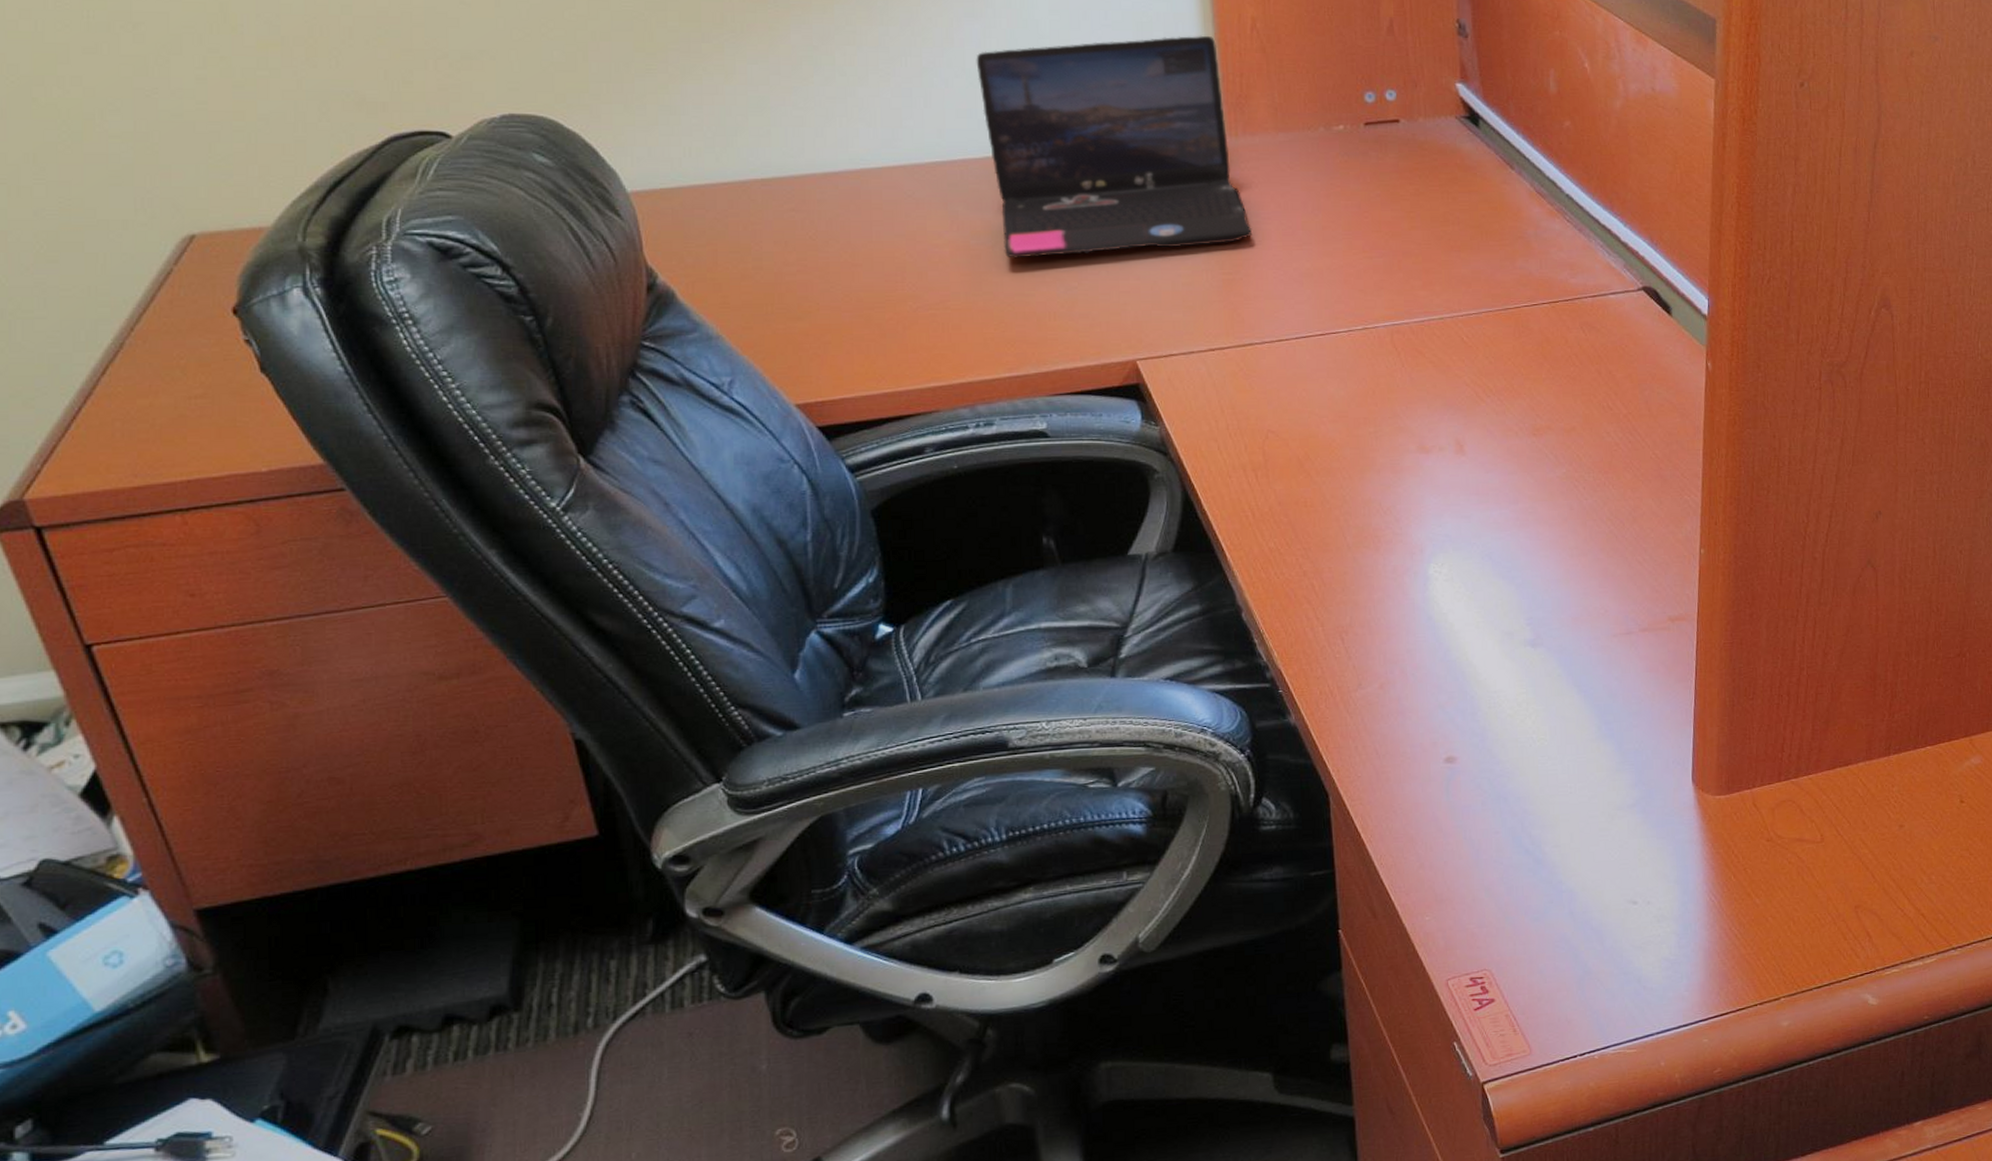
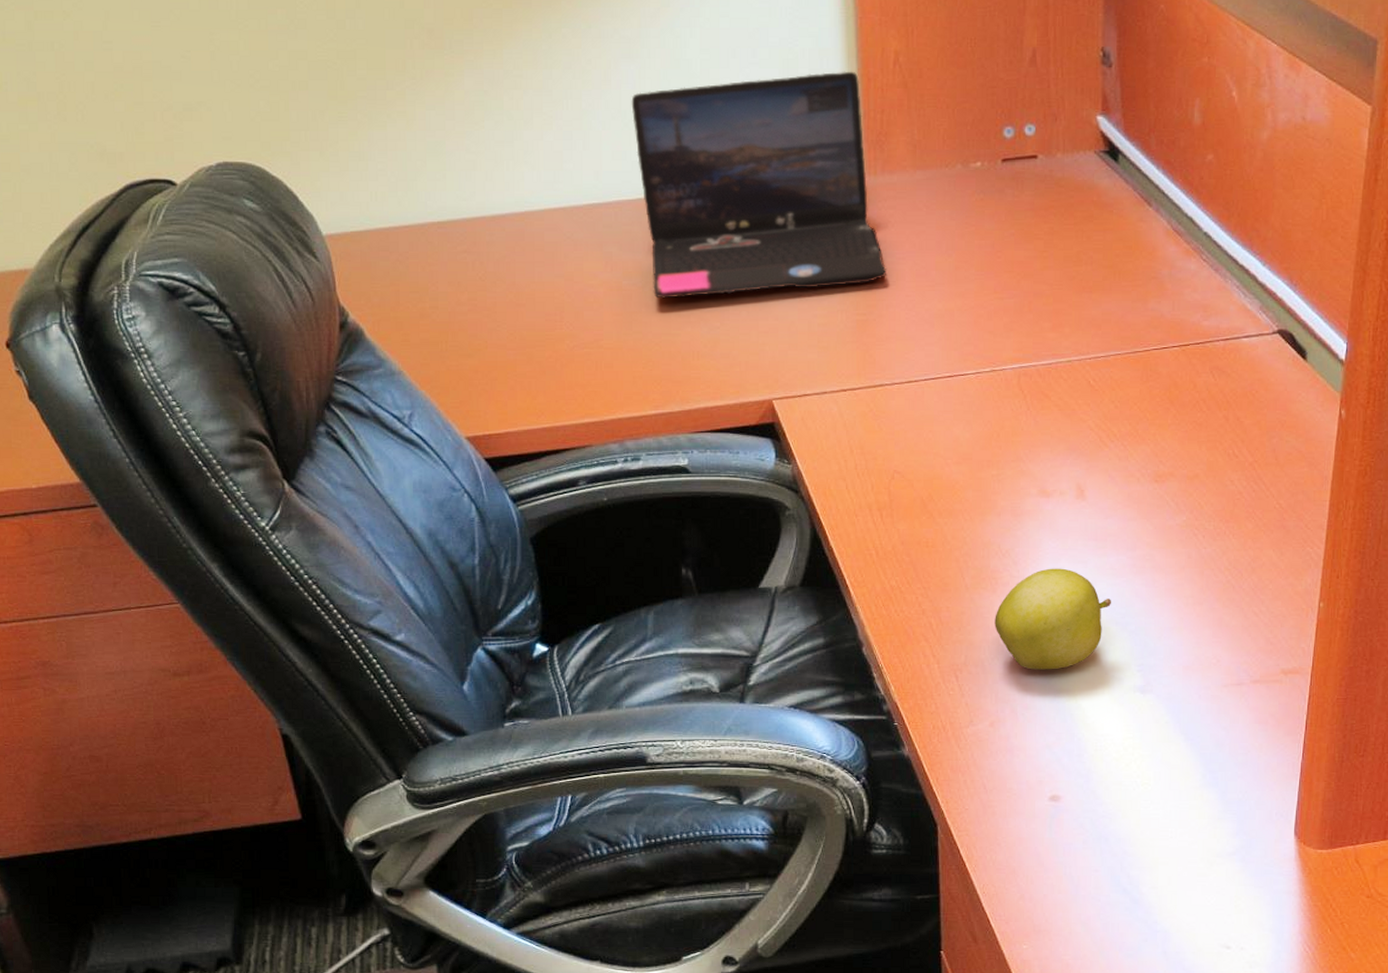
apple: none [1379,524,1498,628] -> present [994,568,1112,670]

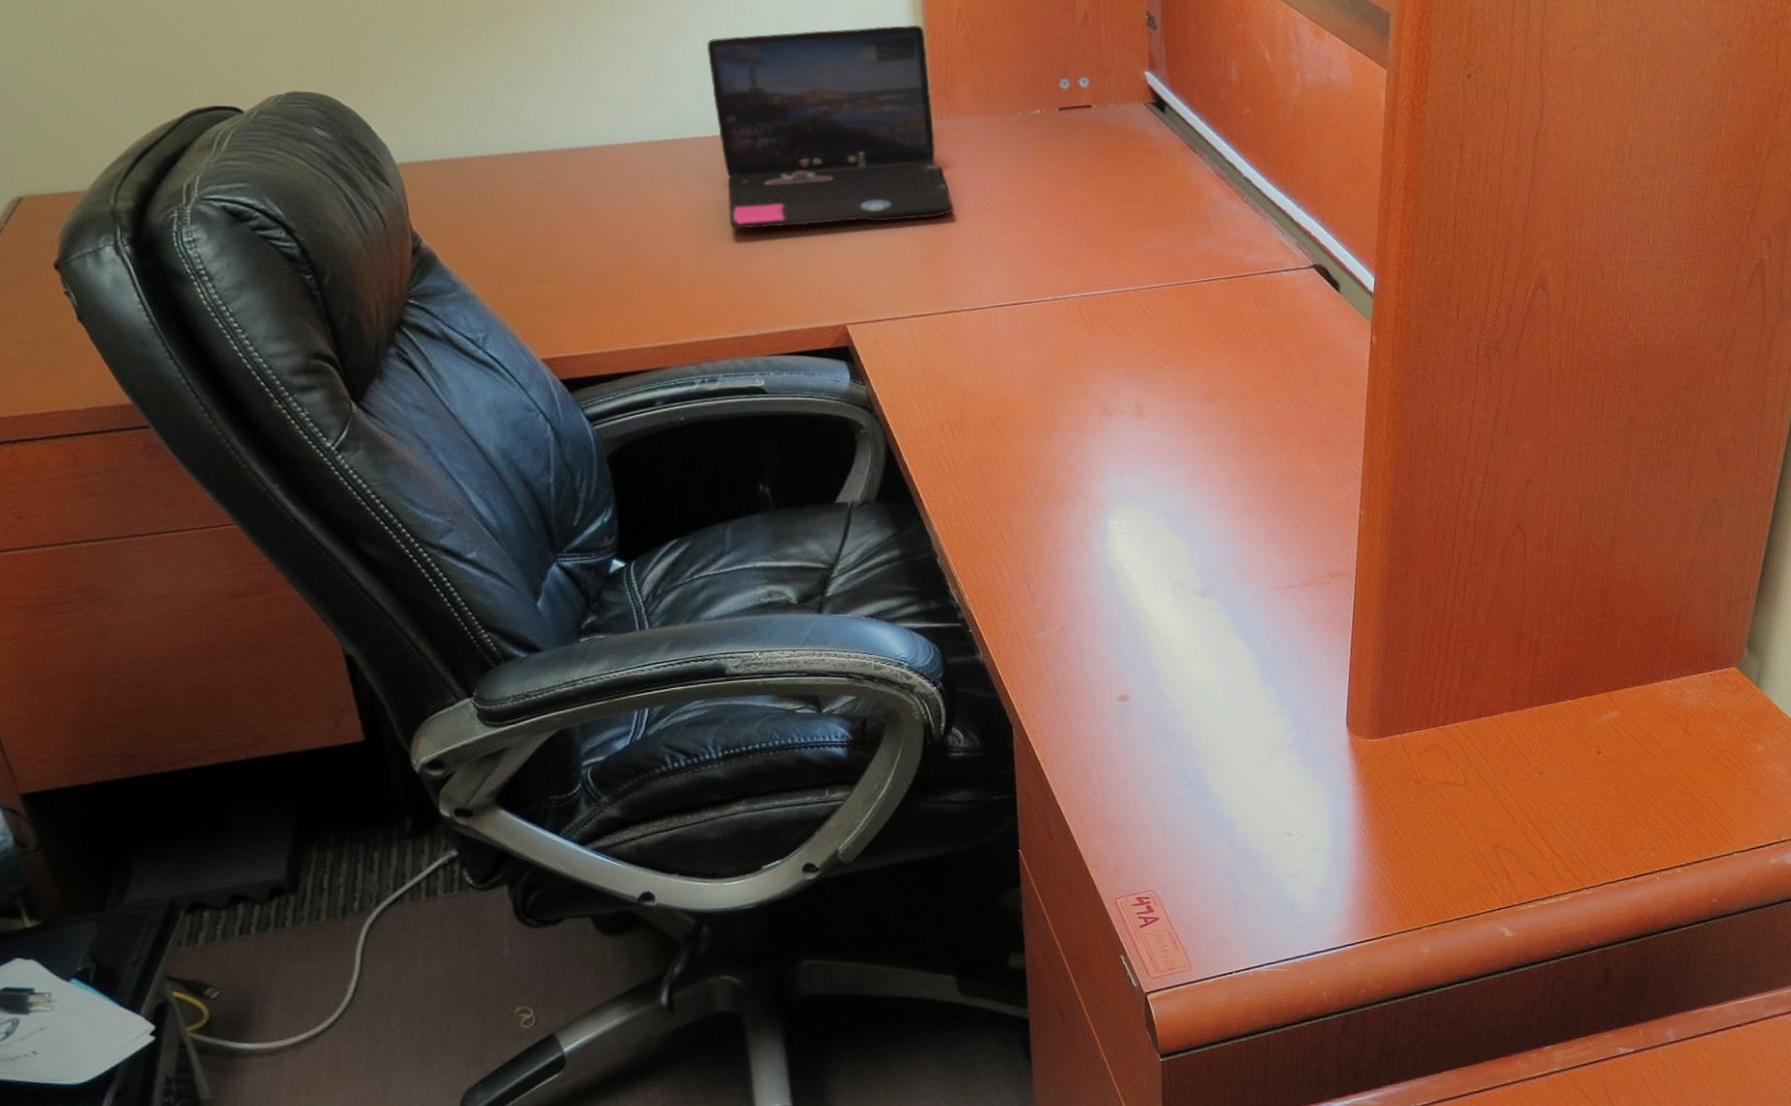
apple: present [994,568,1112,670] -> none [1063,481,1172,577]

